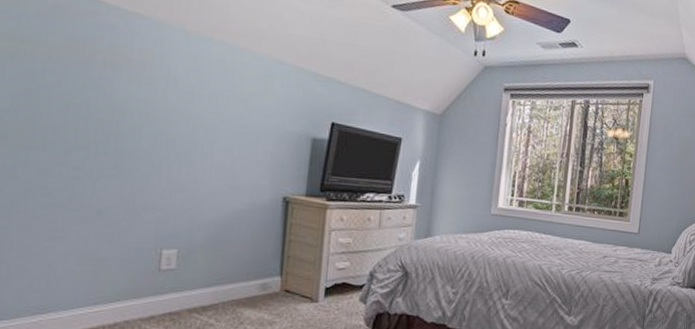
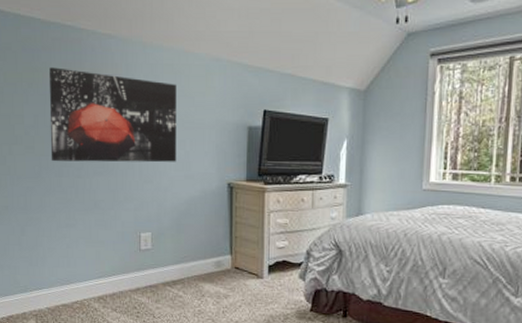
wall art: none [33,40,227,170] -> present [49,67,177,163]

